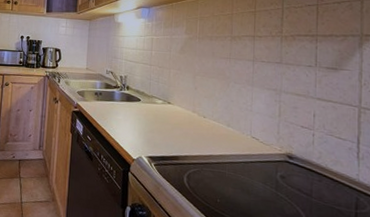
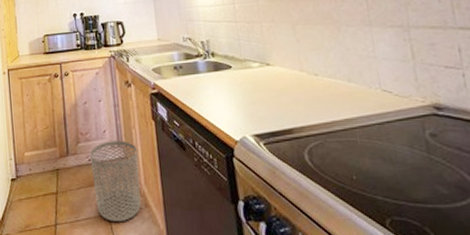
waste bin: none [13,144,54,210] -> present [90,140,141,221]

